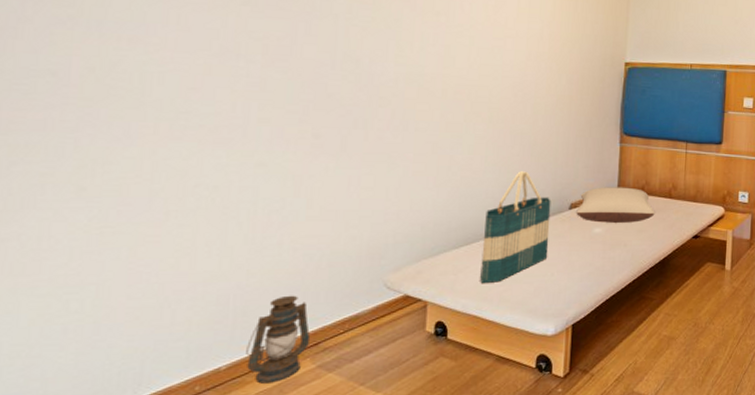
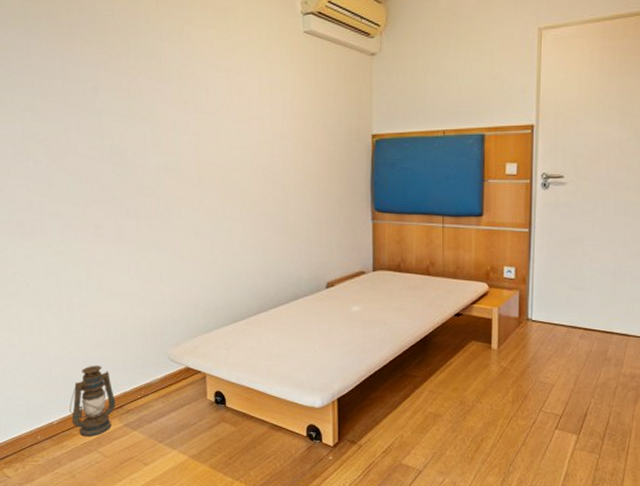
tote bag: present [480,171,551,284] -> none [248,252,309,359]
pillow: present [576,187,655,224] -> none [333,265,413,302]

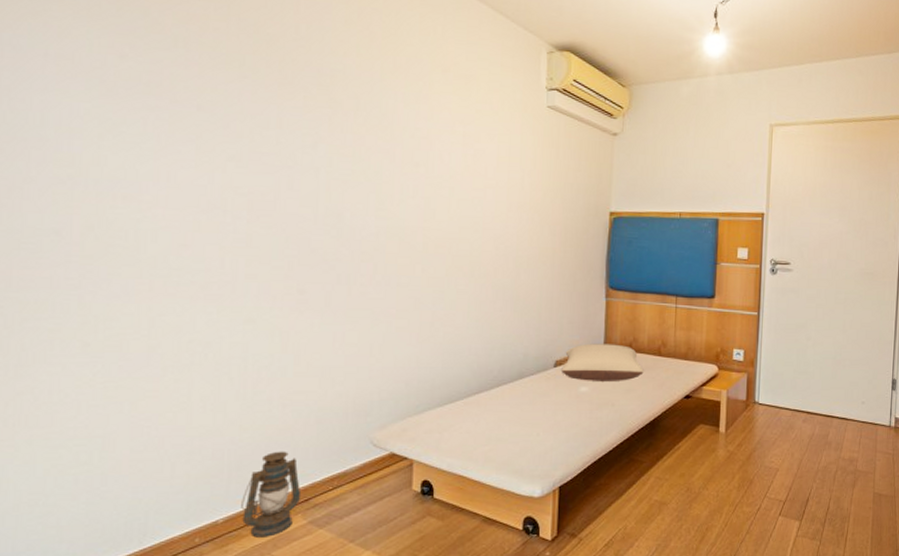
pillow: none [333,265,413,302] -> present [561,343,644,383]

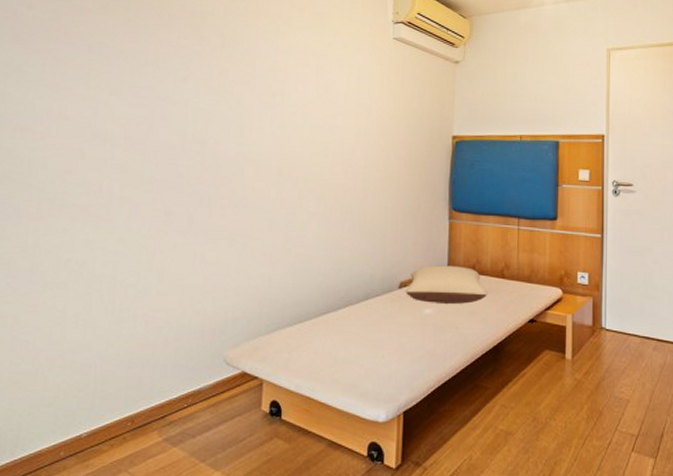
lantern: present [241,451,302,538] -> none [103,367,159,453]

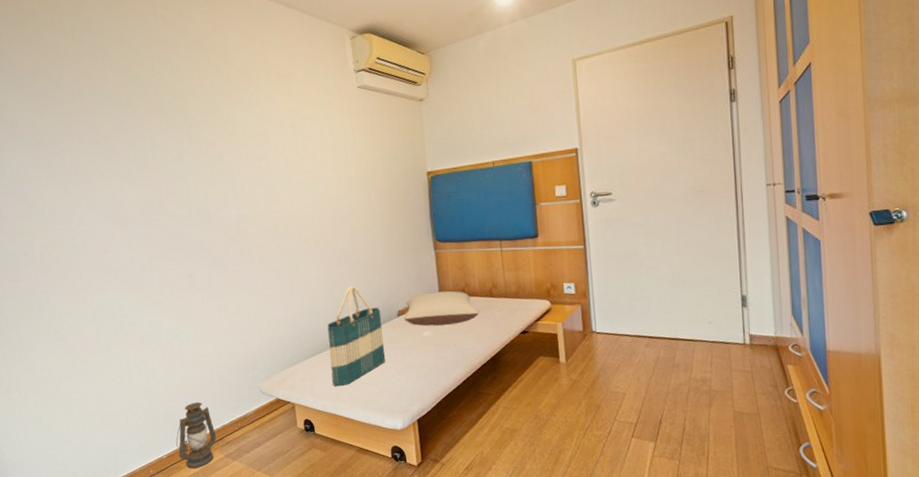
lantern: none [103,367,159,453] -> present [176,401,217,469]
tote bag: none [313,248,381,364] -> present [327,286,386,387]

